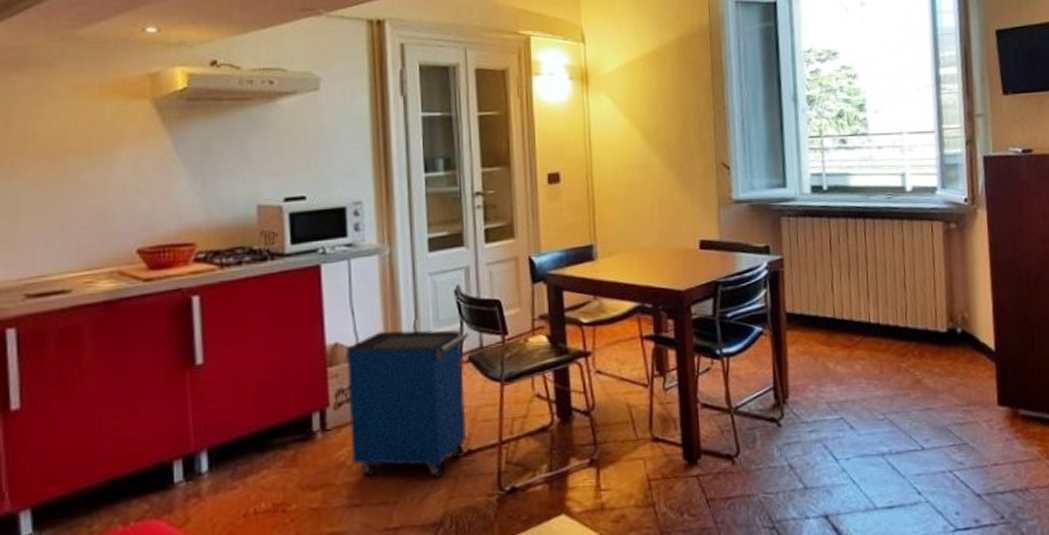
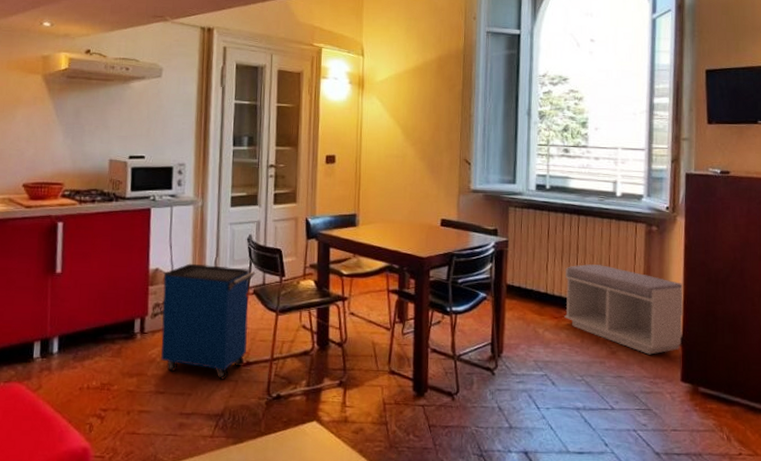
bench: none [854,276,996,378] -> present [564,264,684,355]

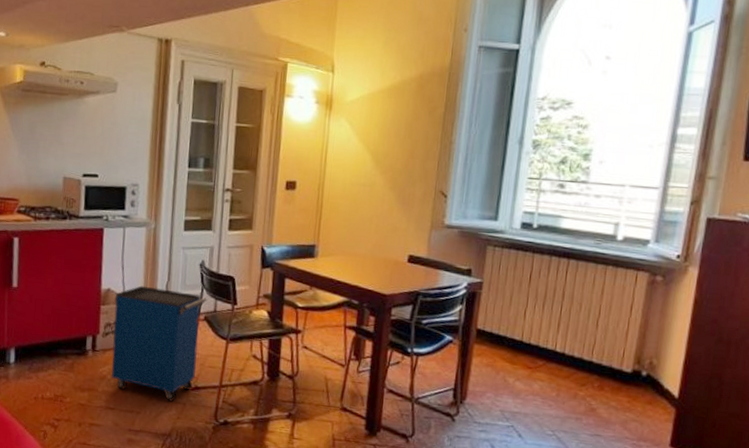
bench: present [564,264,684,355] -> none [540,313,688,416]

